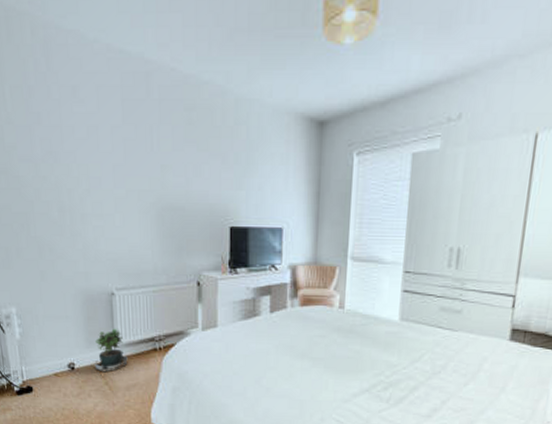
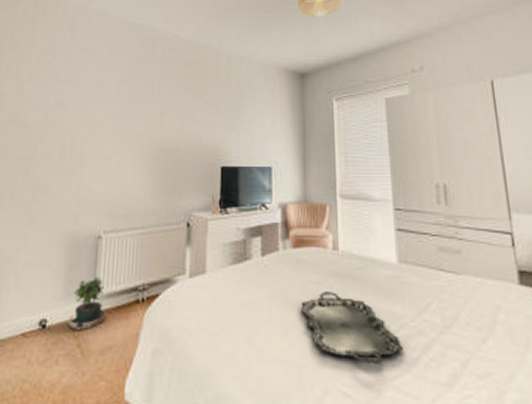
serving tray: none [305,344,394,400] -> present [301,292,403,363]

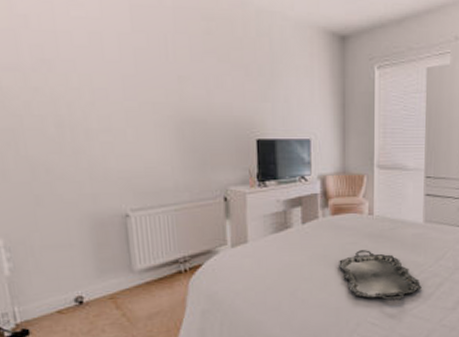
potted plant: present [68,276,107,338] -> none [108,253,149,309]

